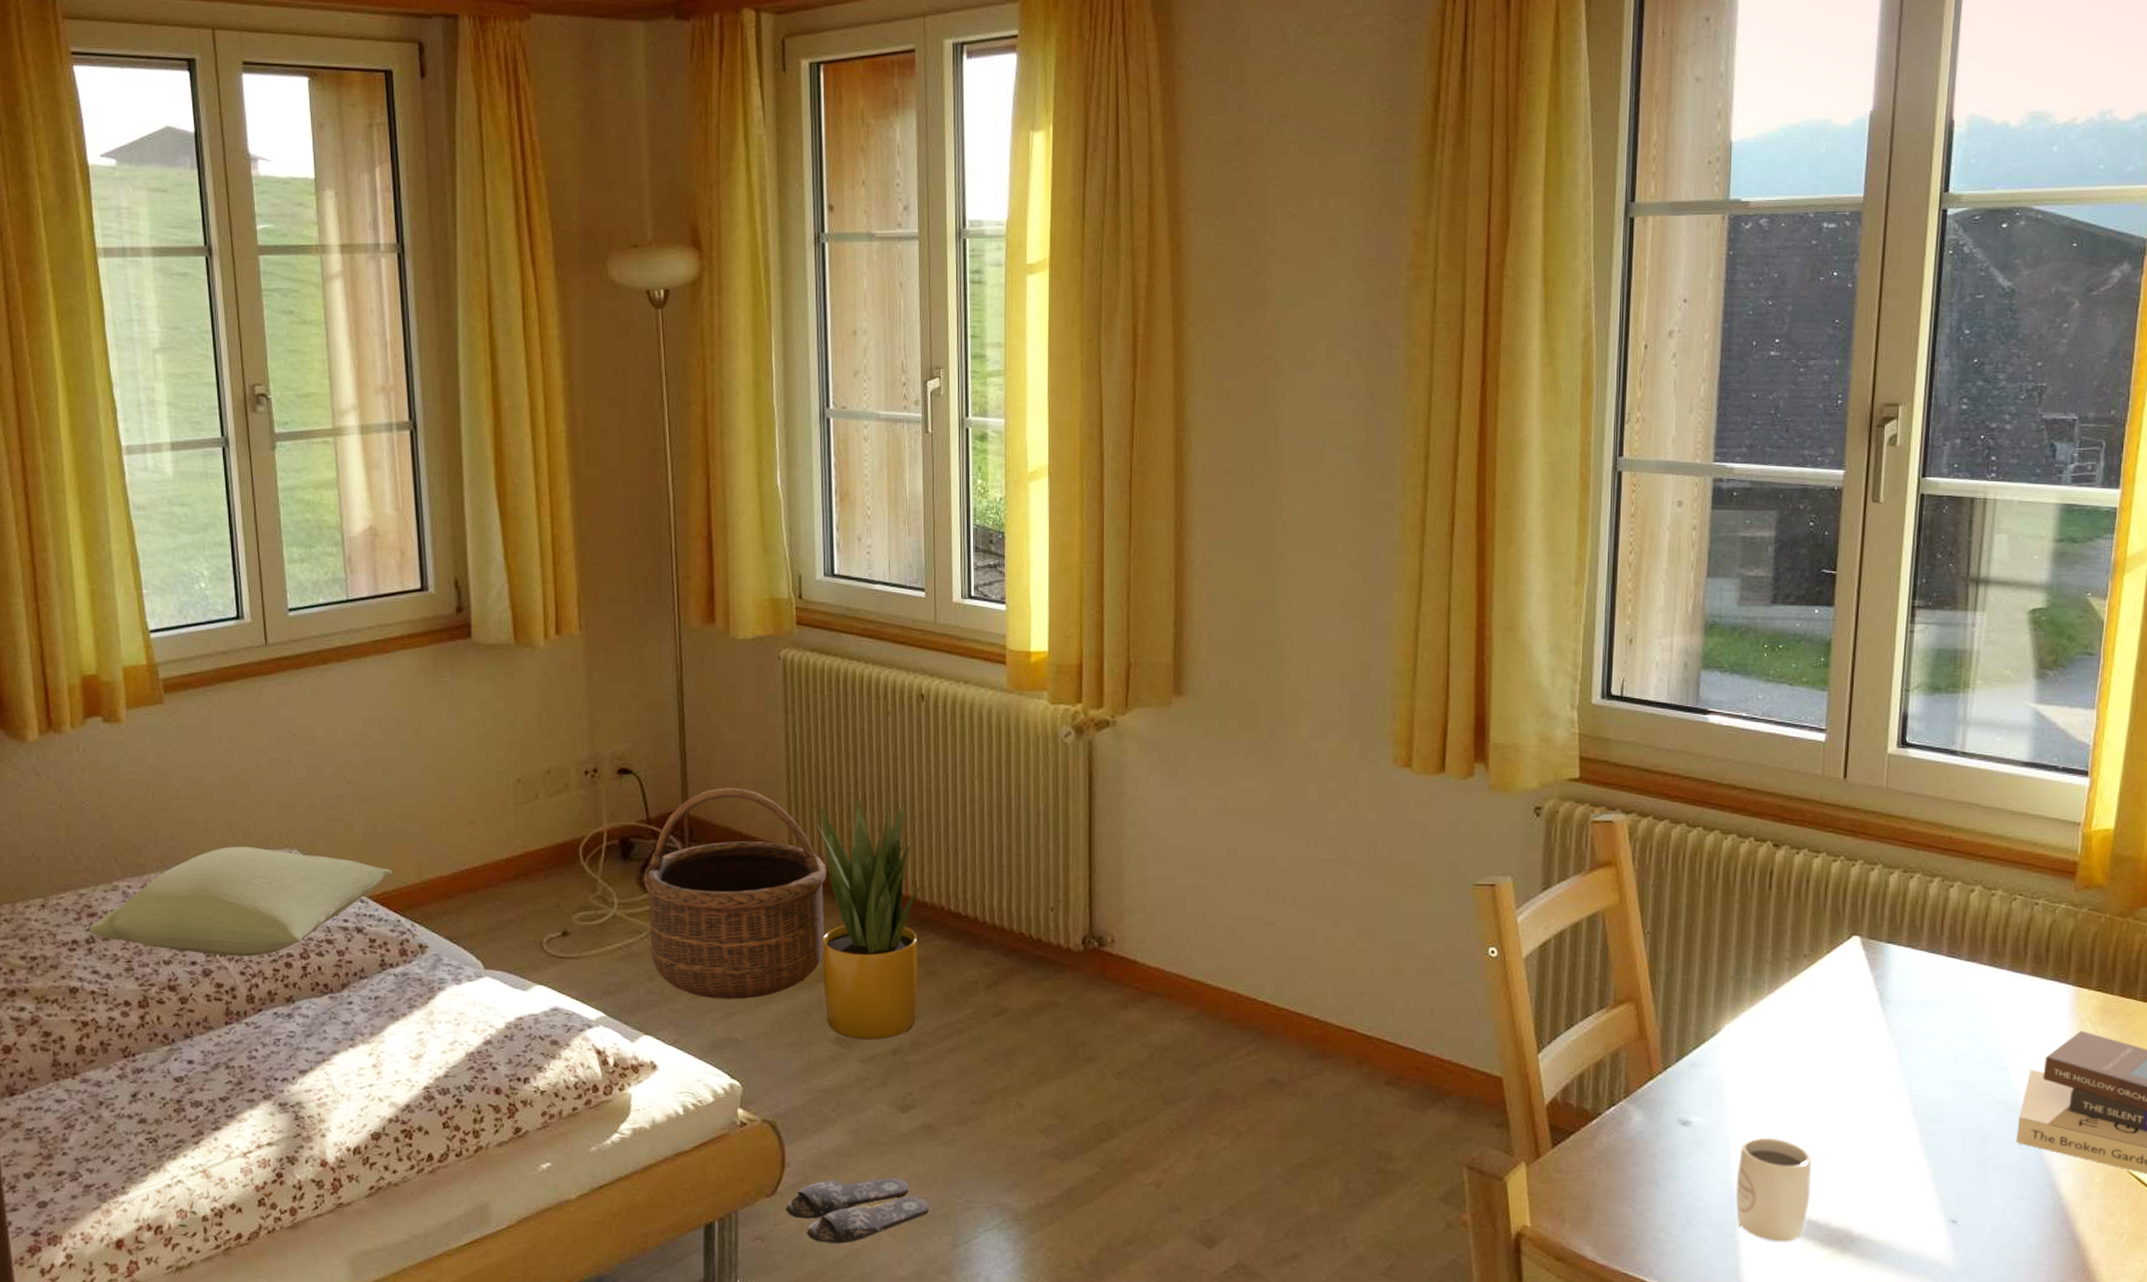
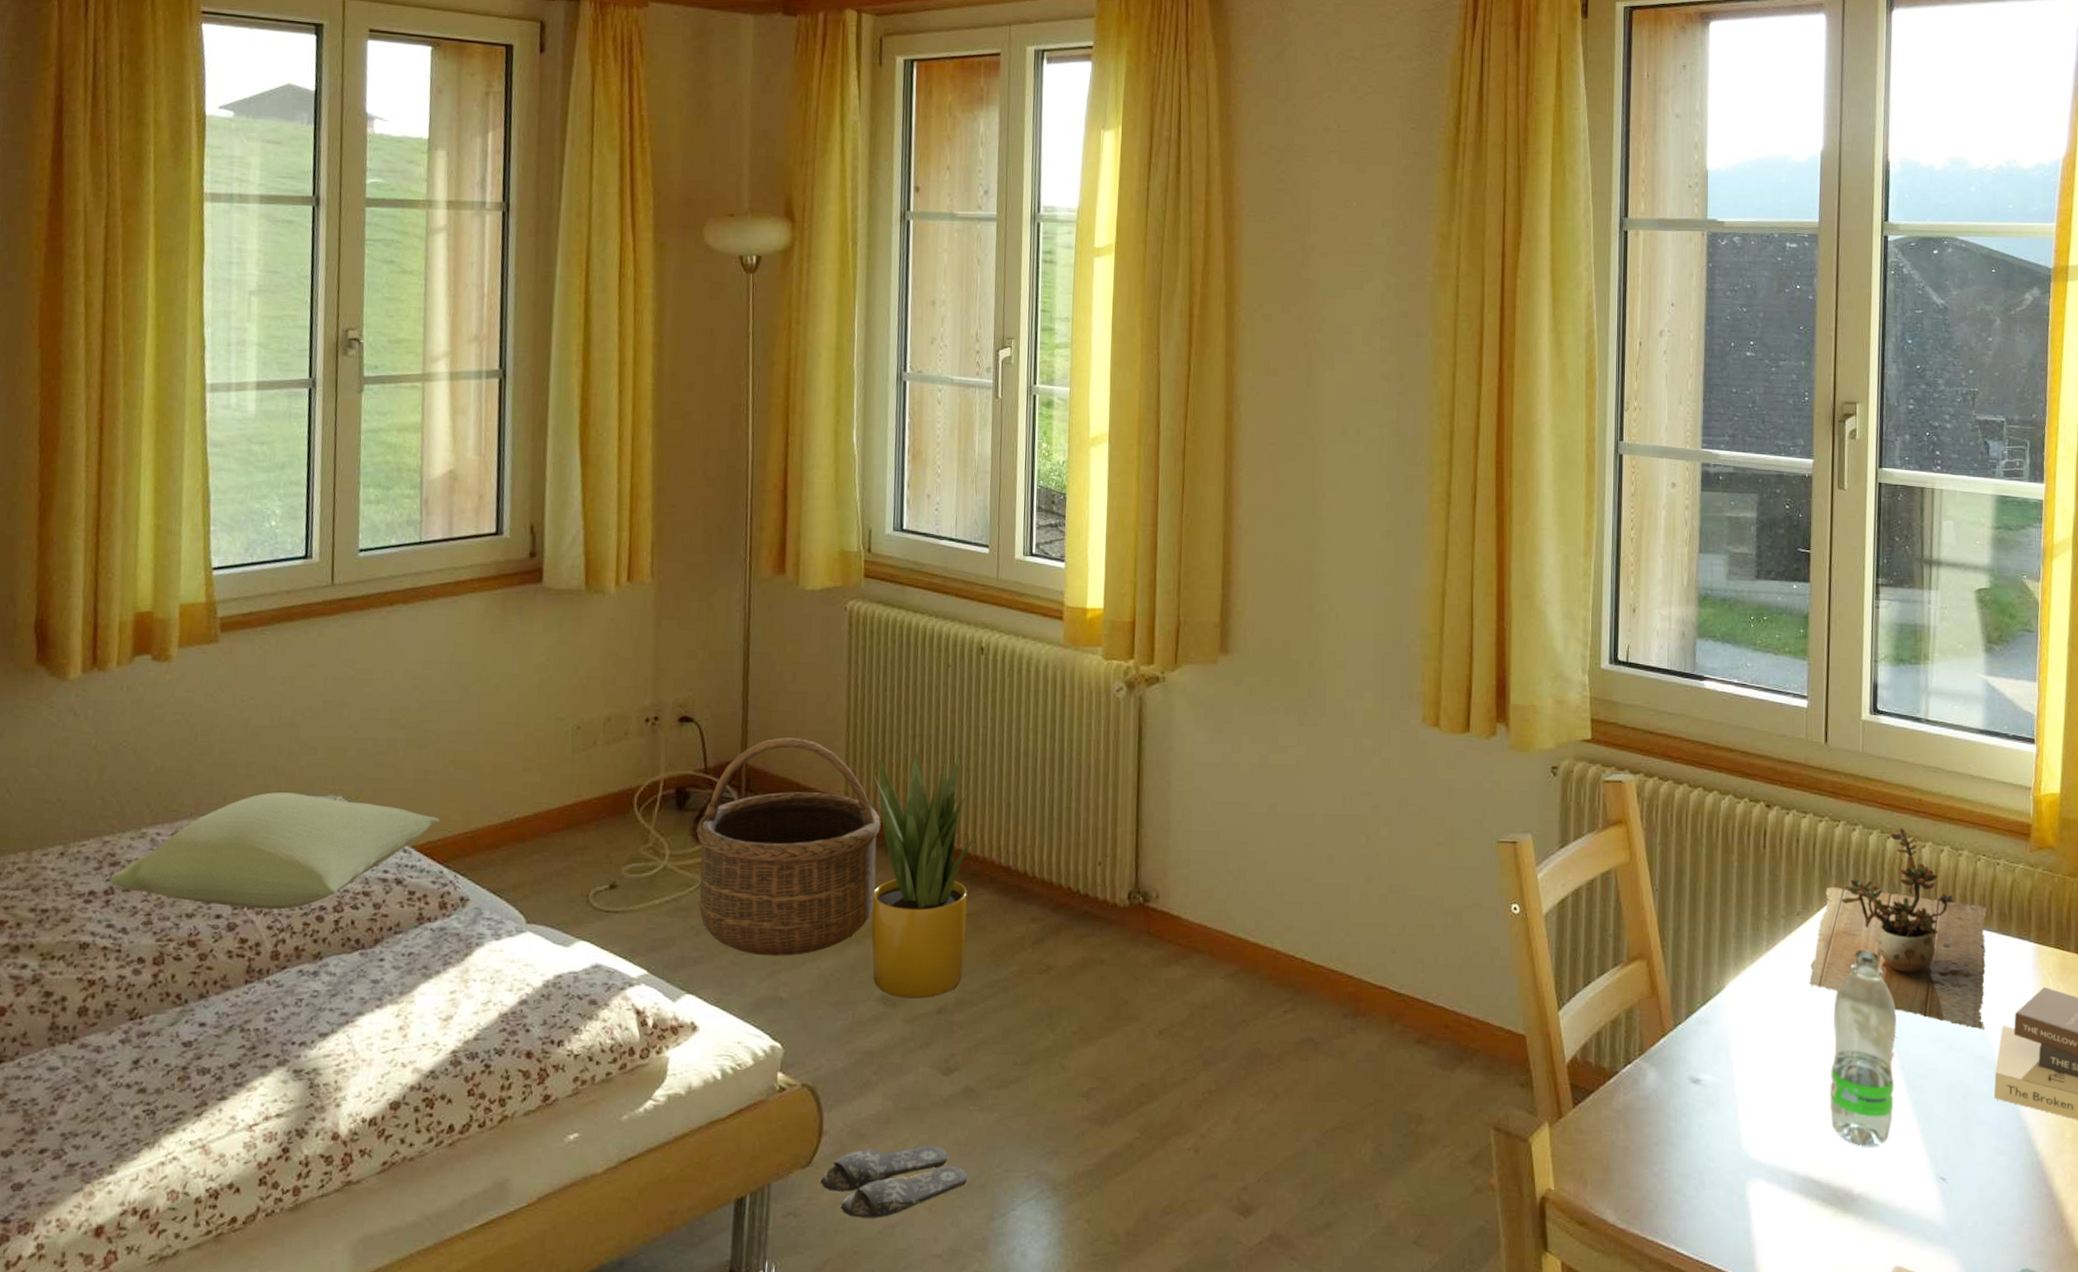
mug: present [1735,1137,1811,1242] -> none [1744,1095,1813,1202]
succulent plant: none [1814,867,2022,1074] -> present [1809,828,1988,1030]
bottle: none [1831,993,1911,1190] -> present [1829,950,1896,1147]

